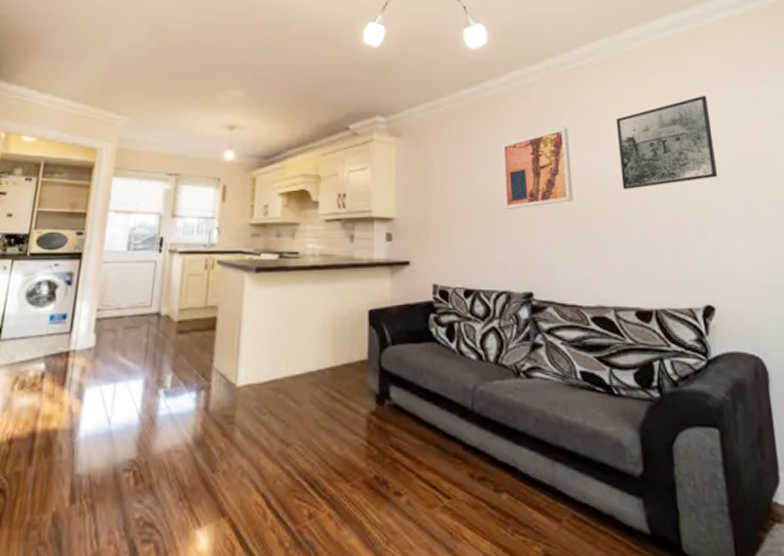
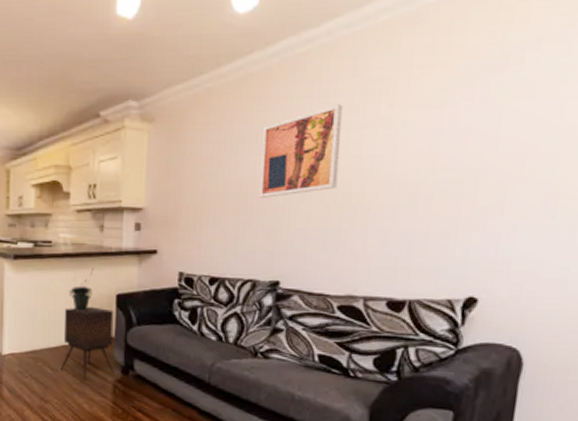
side table: none [305,324,368,413] -> present [60,306,114,380]
potted plant: none [316,282,344,330] -> present [69,268,94,311]
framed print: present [615,95,718,190] -> none [396,55,529,175]

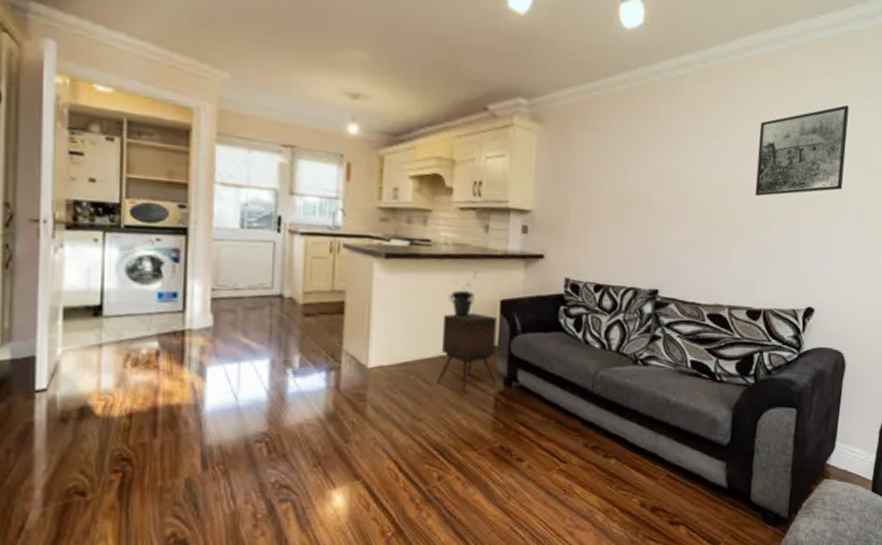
wall art: present [259,104,343,198] -> none [641,127,713,209]
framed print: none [396,55,529,175] -> present [754,104,849,197]

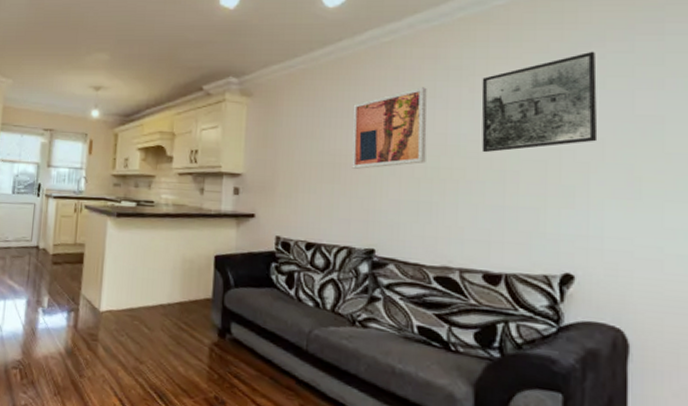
side table: present [436,312,498,393] -> none [156,266,212,341]
potted plant: present [448,272,477,318] -> none [168,229,193,271]
wall art: none [641,127,713,209] -> present [352,87,427,169]

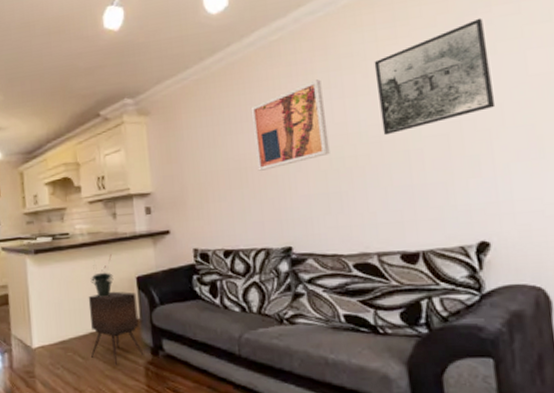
side table: none [156,266,212,341] -> present [88,291,144,365]
potted plant: none [168,229,193,271] -> present [90,254,114,297]

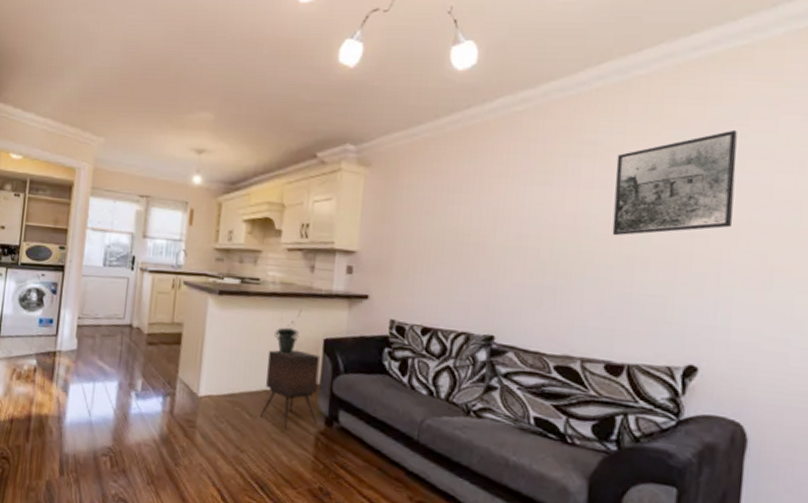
wall art: present [250,79,330,171] -> none [474,162,558,250]

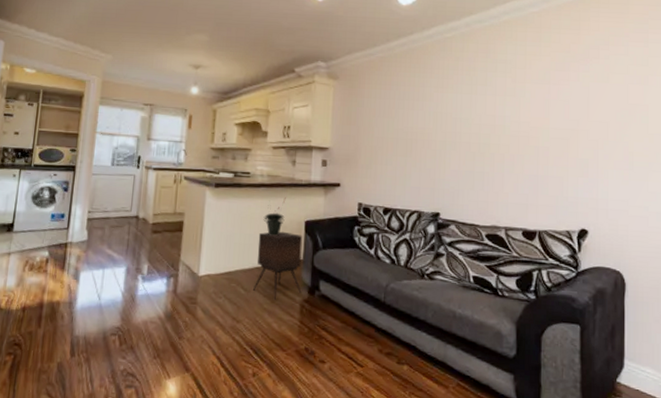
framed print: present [612,129,737,236] -> none [521,52,604,132]

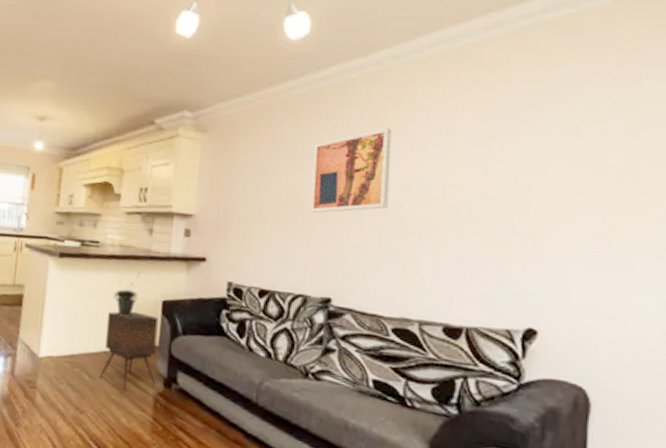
wall art: none [421,76,480,144] -> present [310,128,392,213]

